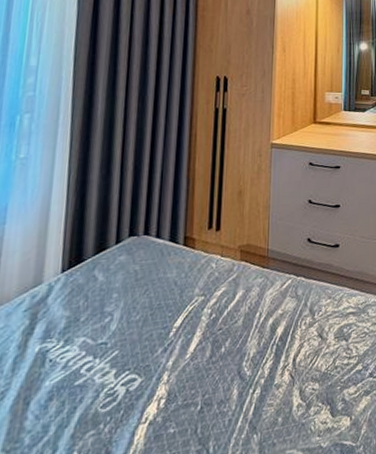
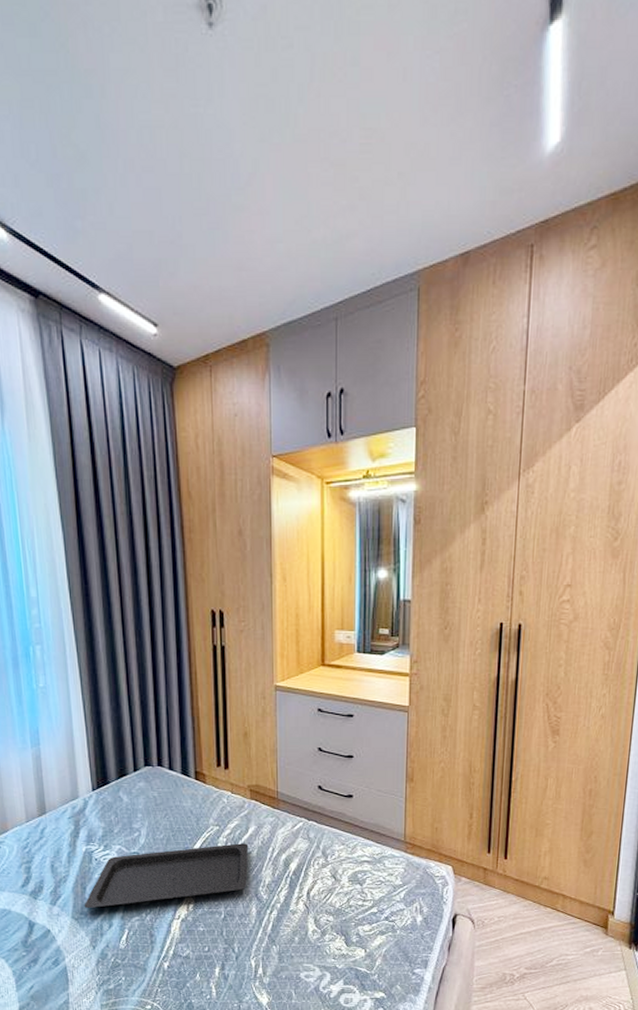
serving tray: none [22,312,235,433] -> present [84,843,249,909]

